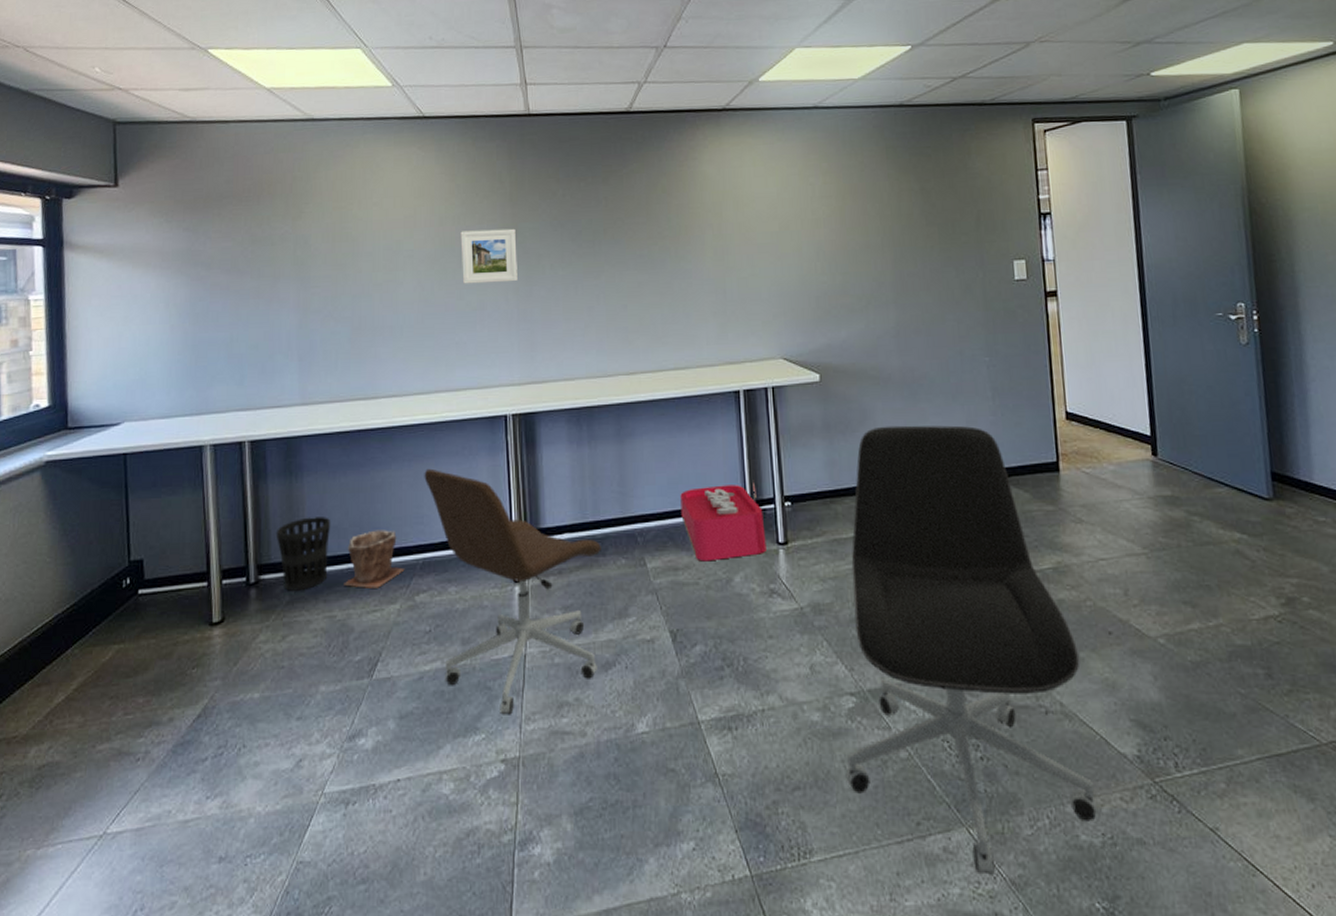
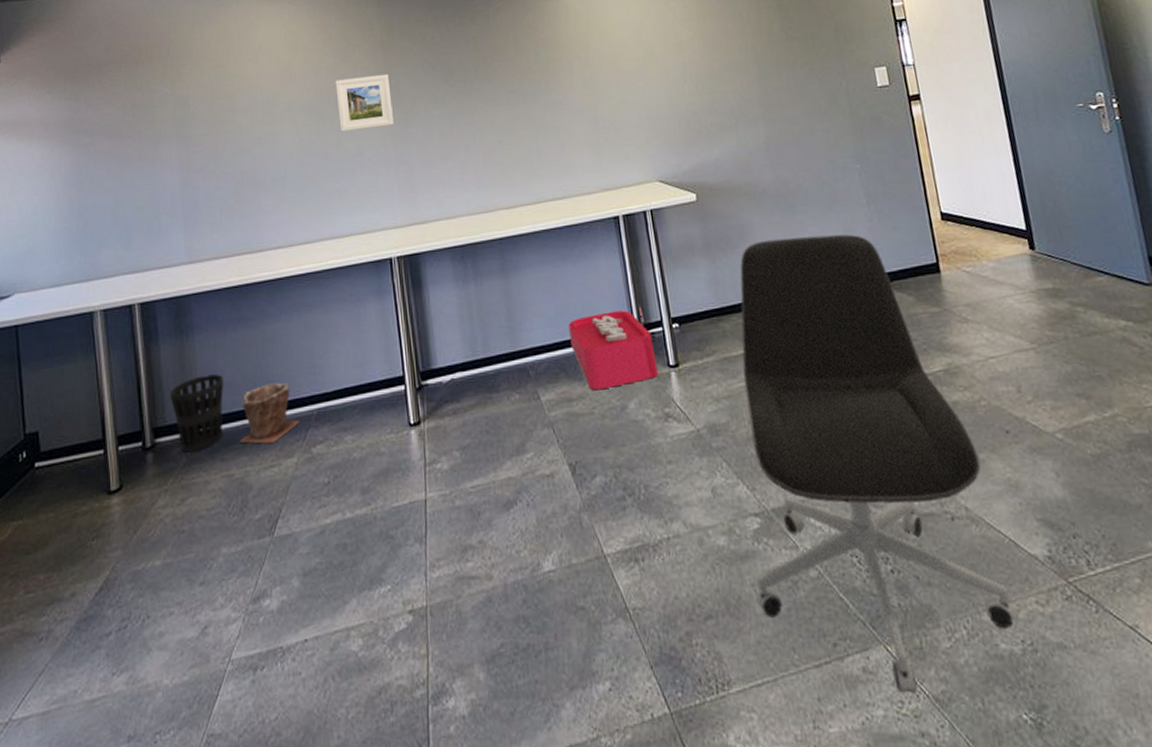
office chair: present [424,468,601,715] -> none [313,317,499,564]

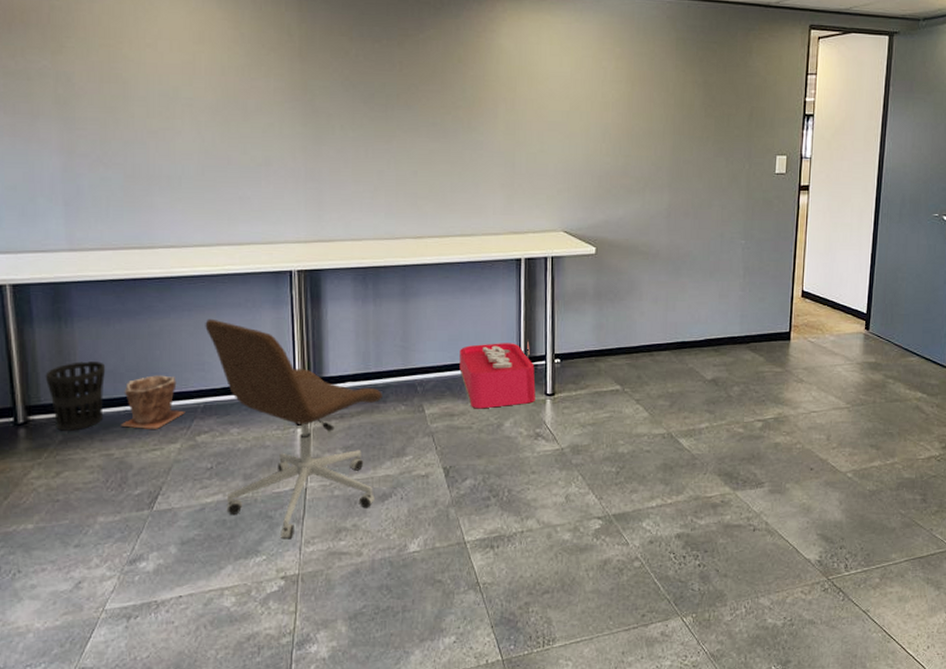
office chair: none [313,317,499,564] -> present [205,318,382,540]
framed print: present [335,73,394,132] -> none [245,83,306,140]
office chair: present [740,234,1015,693] -> none [588,296,786,650]

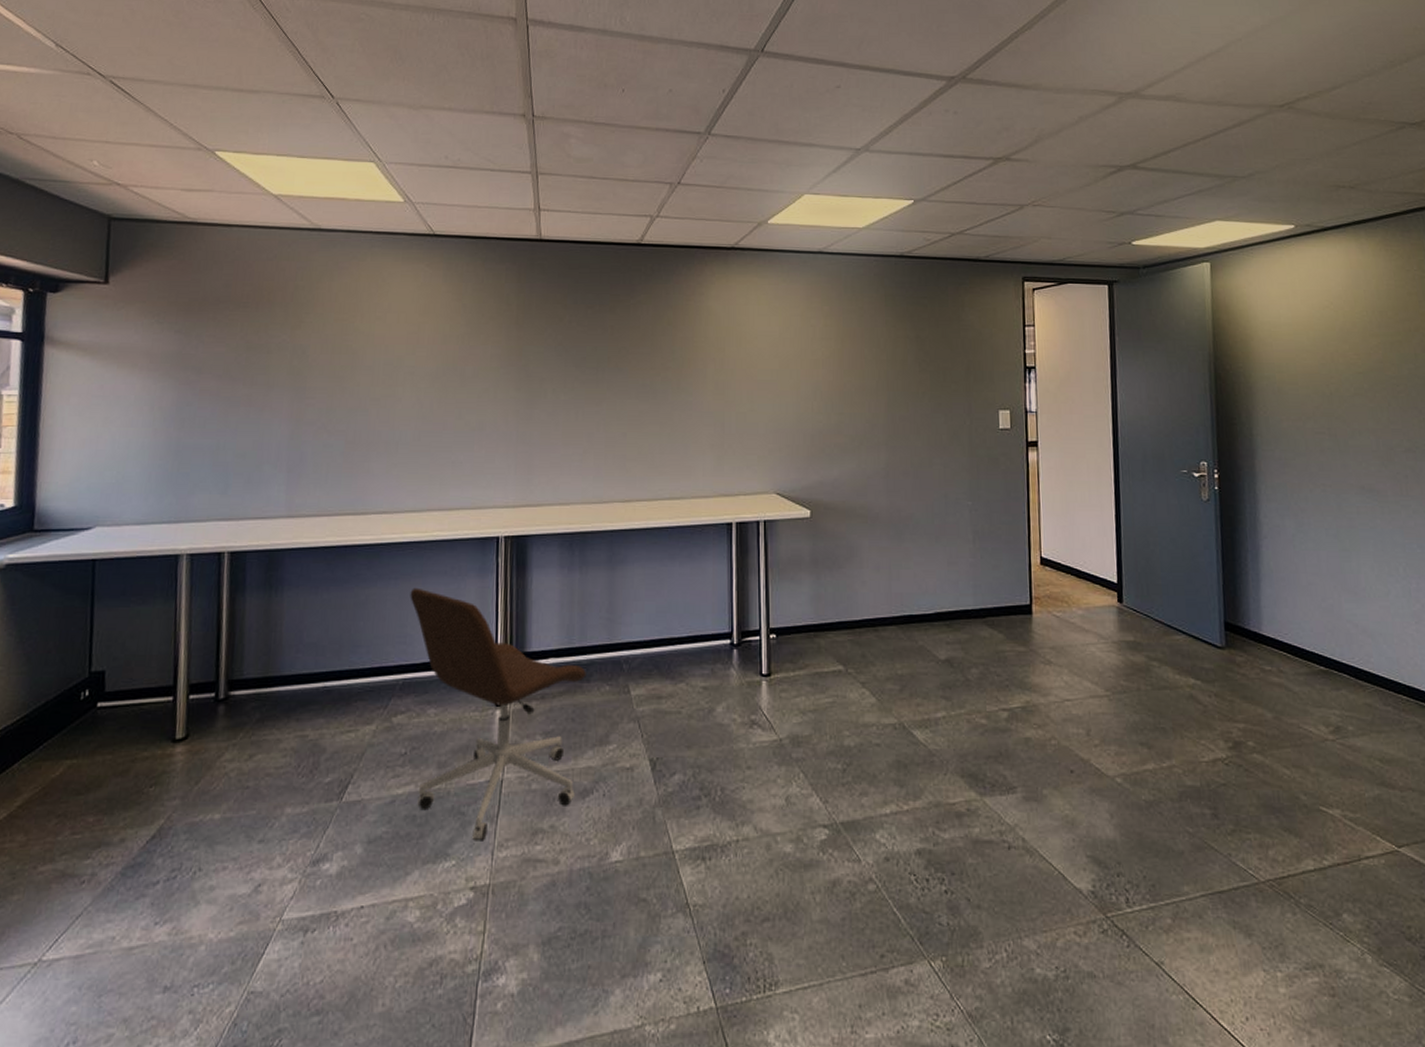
wastebasket: present [45,361,106,431] -> none [250,633,310,709]
plant pot: present [121,375,185,429] -> none [318,648,384,708]
storage bin: present [459,340,536,409] -> none [668,613,750,691]

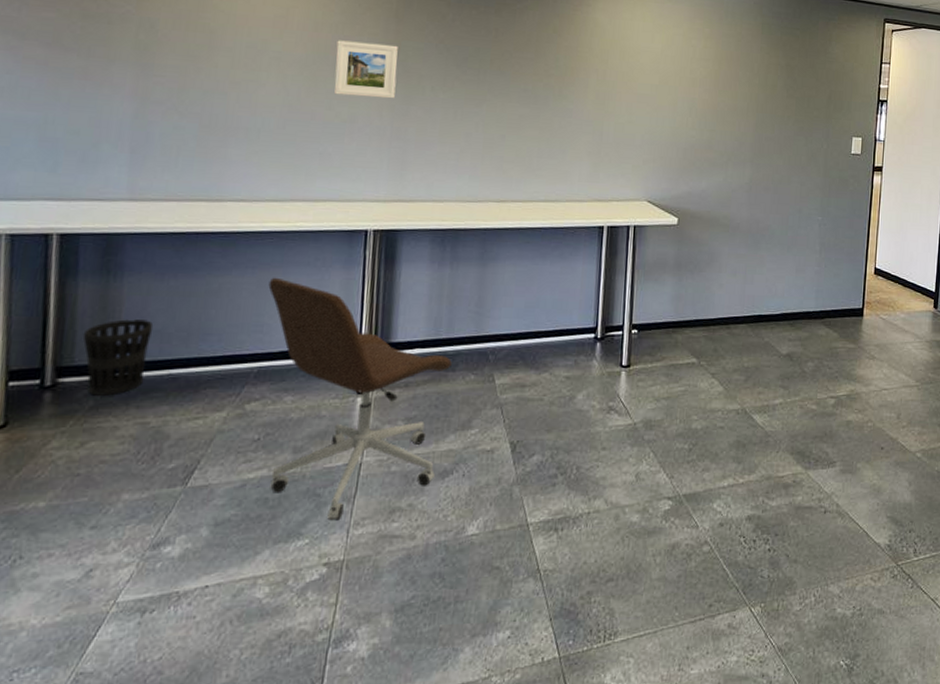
wastebasket: none [250,633,310,709] -> present [82,319,154,396]
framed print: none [462,350,520,404] -> present [334,40,398,99]

